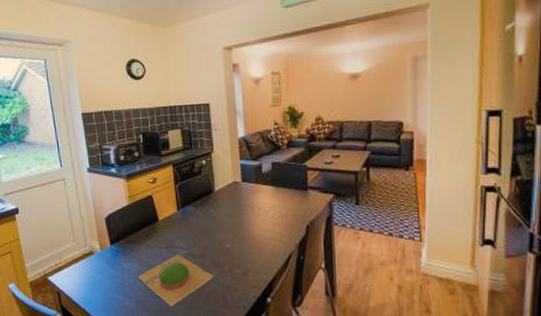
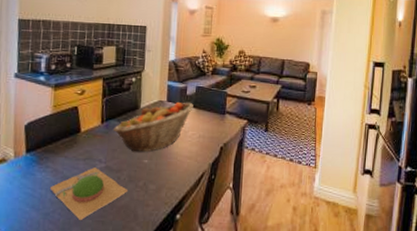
fruit basket: none [189,180,271,237] -> present [112,102,194,152]

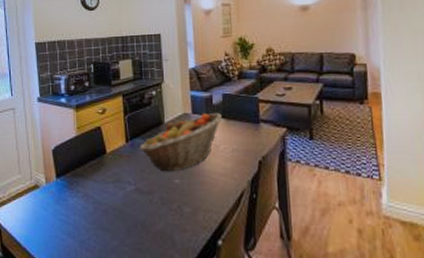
plant: present [50,167,127,220] -> none [83,190,161,247]

